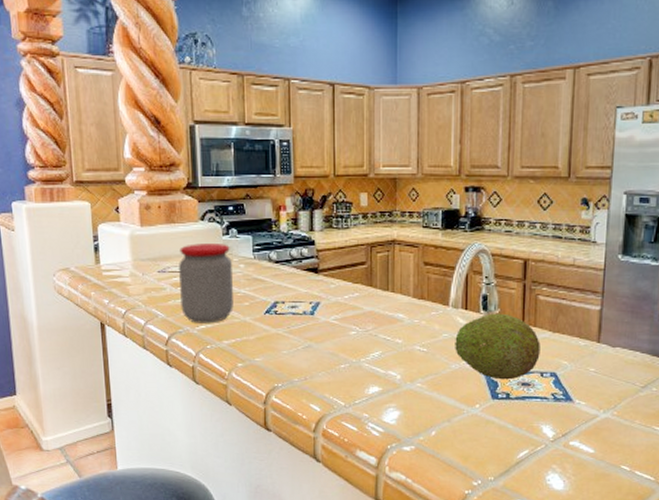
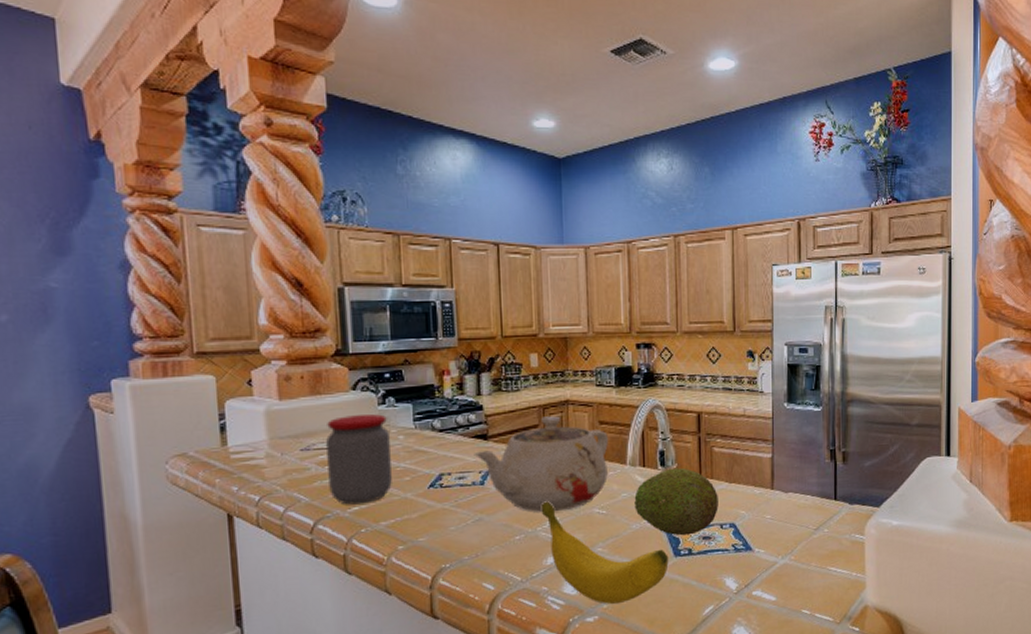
teapot: none [305,254,432,346] -> present [474,416,608,512]
banana: none [365,335,486,437] -> present [540,501,669,604]

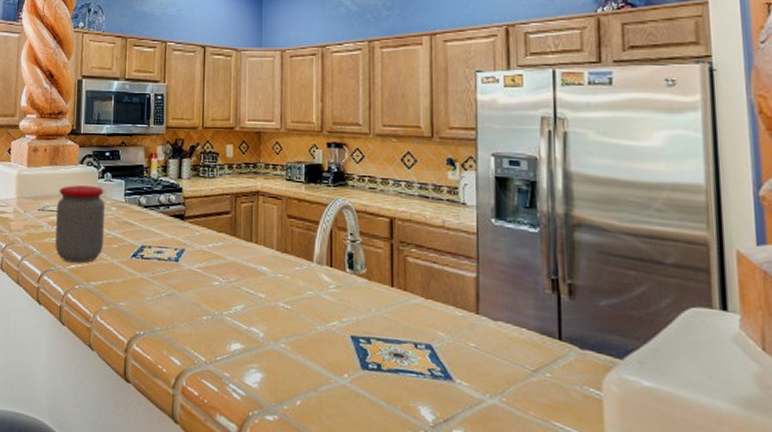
teapot: present [474,416,608,512] -> none [171,204,295,299]
banana: present [540,501,669,604] -> none [227,287,355,408]
fruit: present [634,467,718,536] -> none [320,272,412,349]

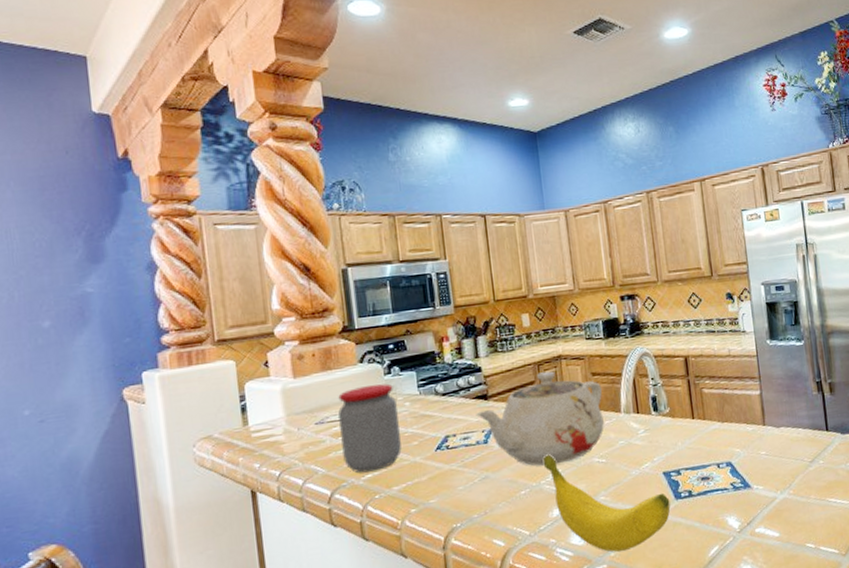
teapot: none [171,204,295,299] -> present [476,371,604,466]
banana: none [227,287,355,408] -> present [542,454,671,552]

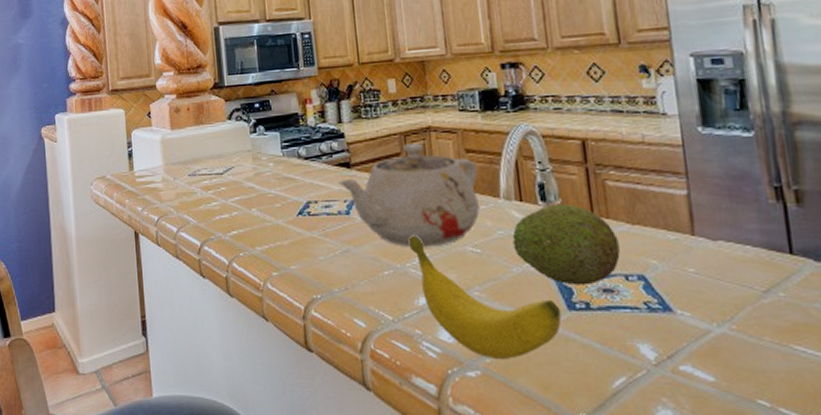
jar: present [338,383,402,473] -> none [208,142,265,229]
fruit: none [631,411,714,479] -> present [512,203,620,286]

